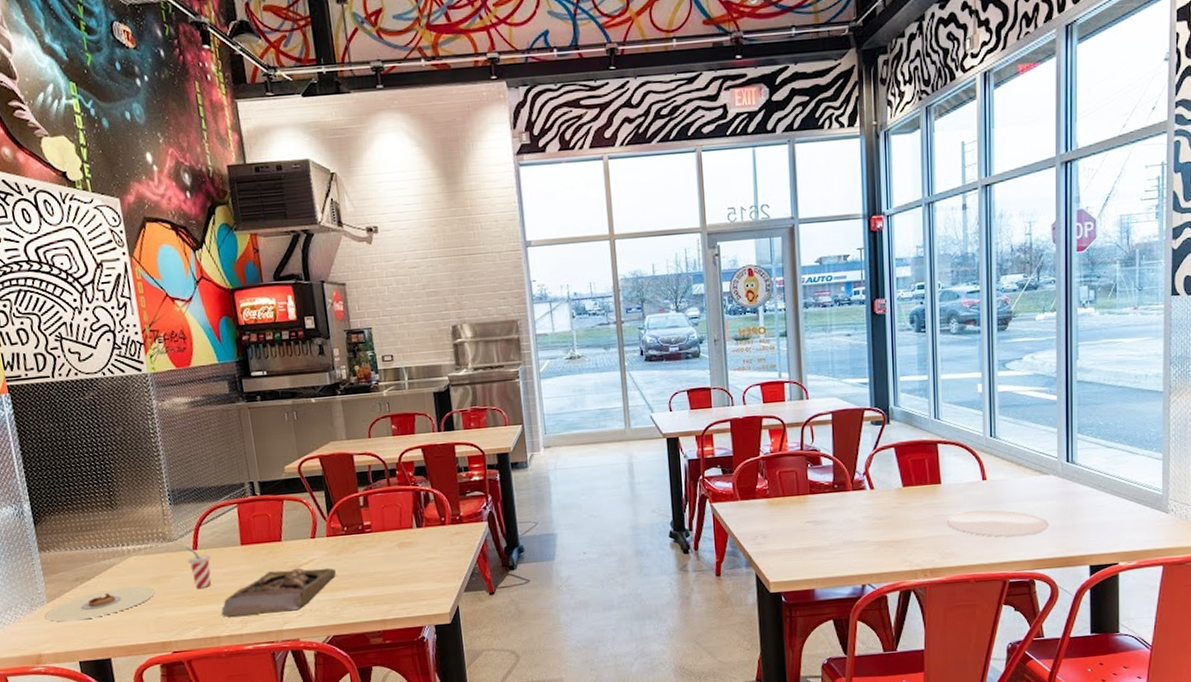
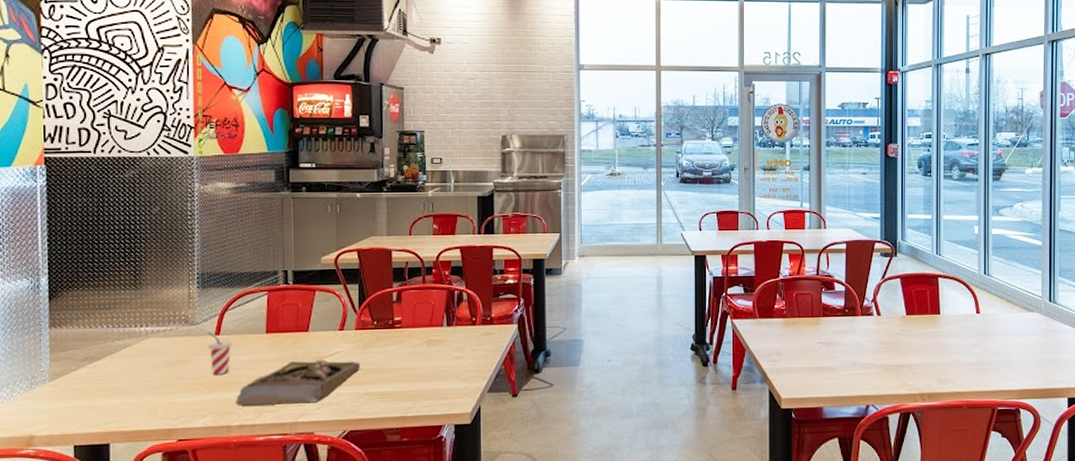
plate: present [45,587,155,622] -> none [45,369,168,403]
plate: present [945,509,1050,537] -> none [943,340,1034,368]

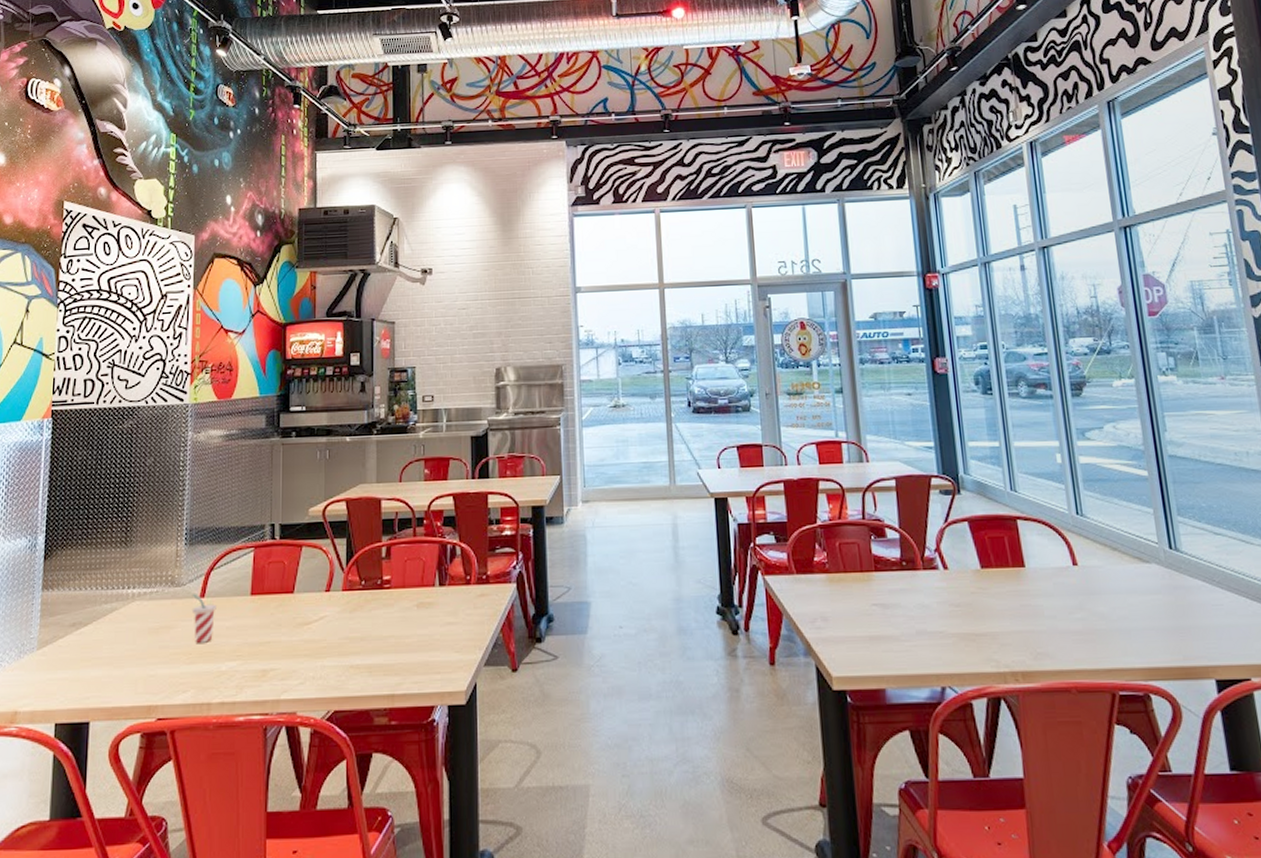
takeout container: present [236,359,360,406] -> none [218,625,346,680]

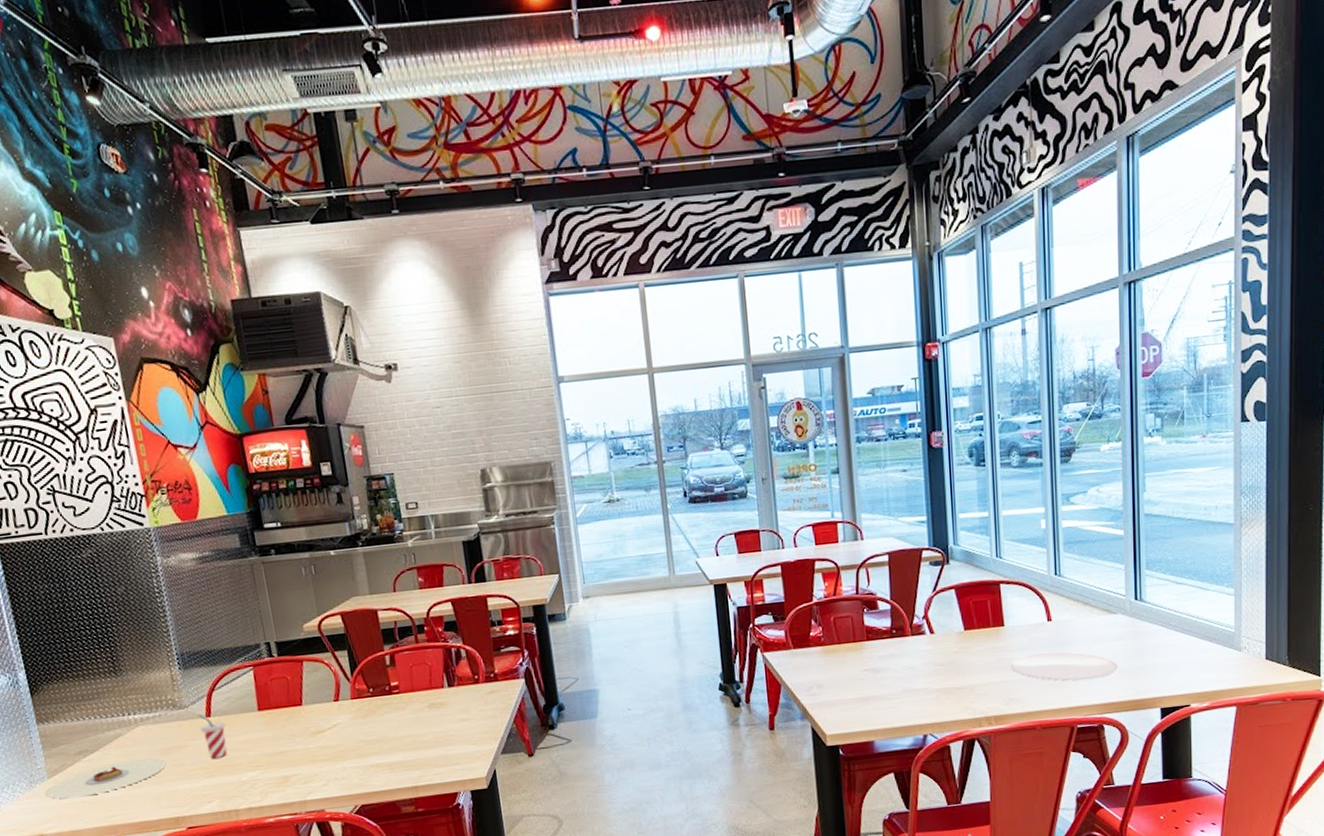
plate: none [32,637,152,674] -> present [46,758,166,799]
plate: none [1034,601,1160,638] -> present [1009,652,1119,681]

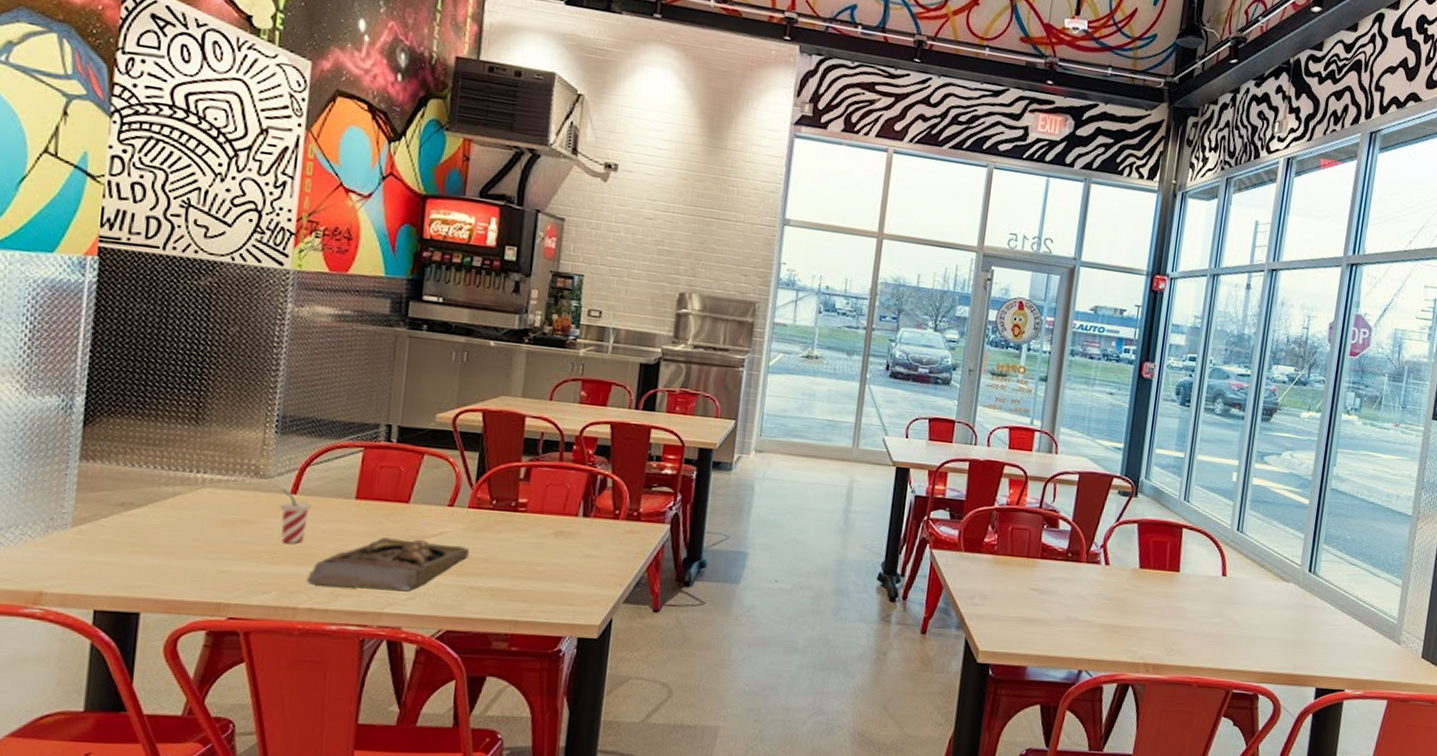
plate: present [46,758,166,799] -> none [63,524,225,558]
takeout container: none [239,732,362,789] -> present [308,537,469,592]
plate: present [1009,652,1119,681] -> none [1177,606,1283,645]

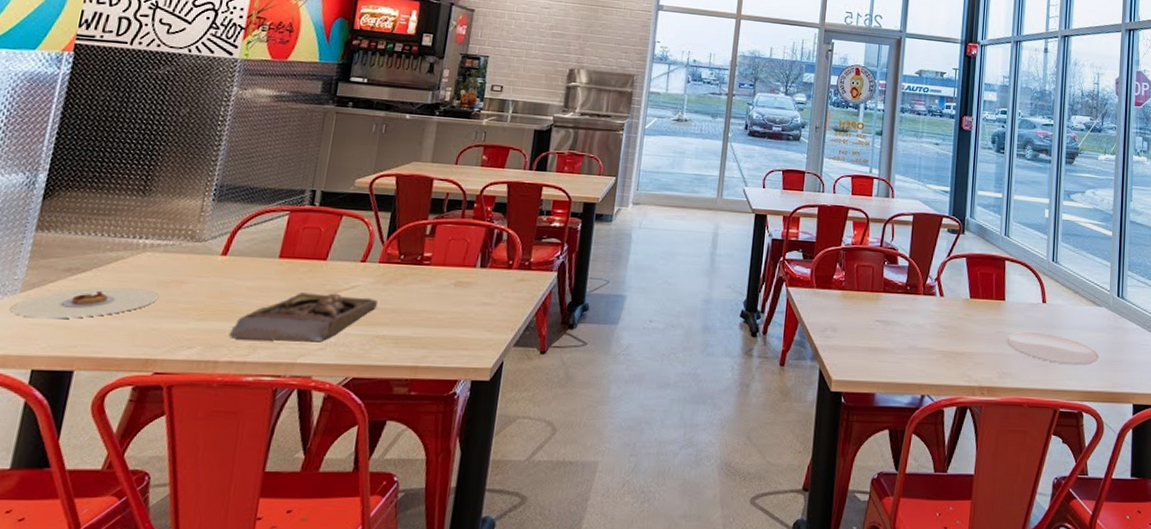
plate: none [63,524,225,558] -> present [11,287,159,319]
beverage cup: present [280,487,311,544] -> none [209,249,239,301]
plate: none [1177,606,1283,645] -> present [1005,331,1100,366]

